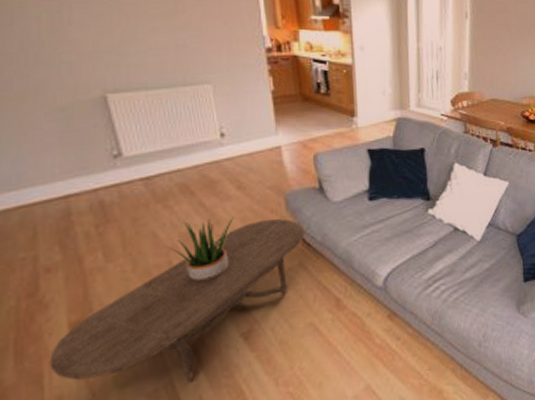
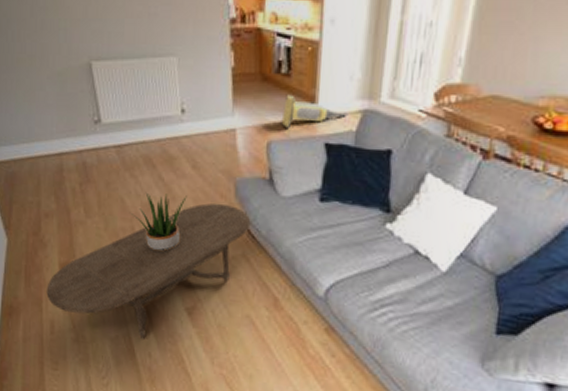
vacuum cleaner: none [325,111,385,140] -> present [281,94,348,128]

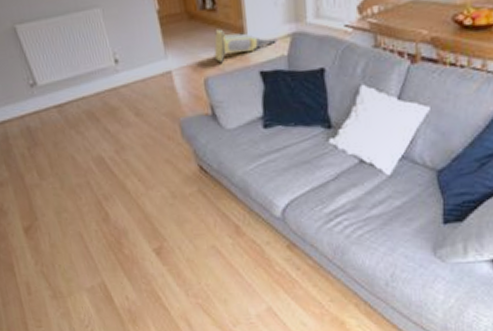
coffee table: present [46,203,251,339] -> none [15,146,202,284]
potted plant: present [130,194,187,251] -> none [83,143,136,201]

